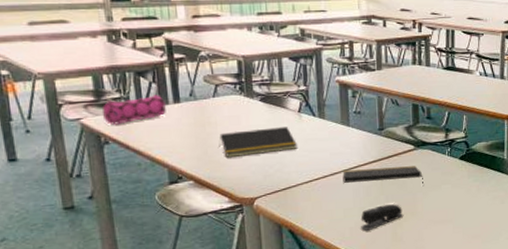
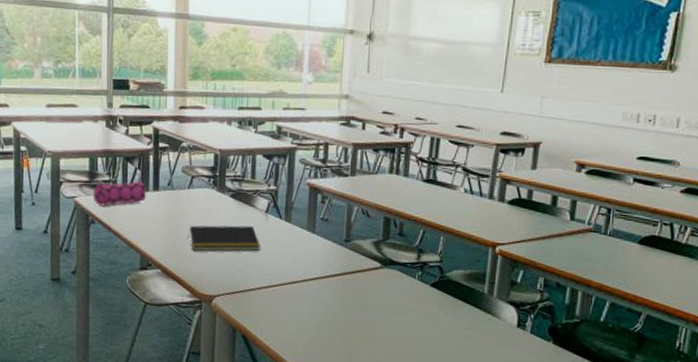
notepad: present [342,166,423,184] -> none [301,281,387,308]
stapler: present [360,204,404,231] -> none [313,324,362,350]

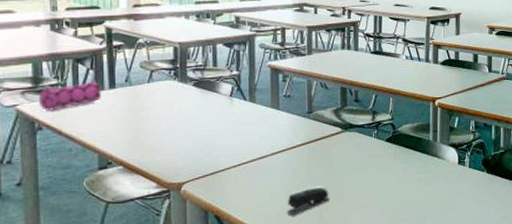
notepad: present [188,225,260,252] -> none [150,111,227,143]
stapler: none [313,324,362,350] -> present [286,187,330,215]

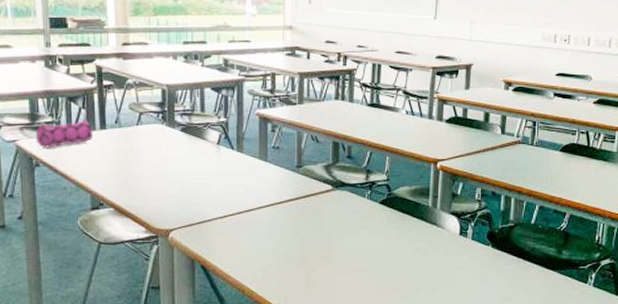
stapler: present [286,187,330,215] -> none [272,247,318,273]

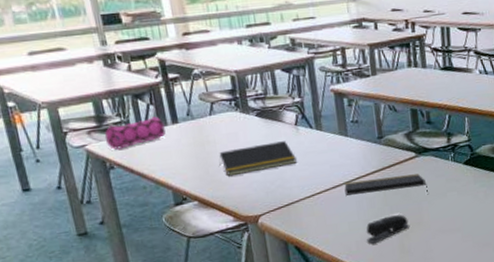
notepad: none [139,159,214,188] -> present [219,141,297,177]
notepad: none [257,207,340,228] -> present [344,174,428,196]
stapler: none [272,247,318,273] -> present [366,215,410,244]

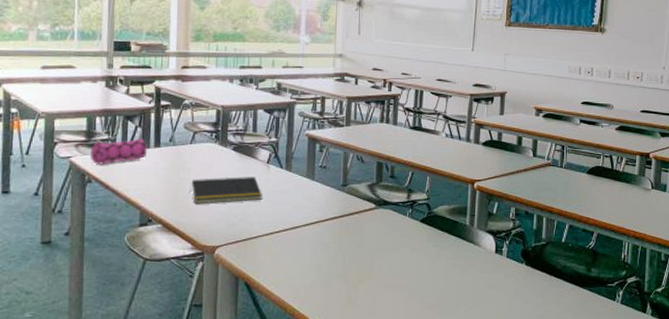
notepad: present [344,174,428,196] -> none [302,225,382,245]
stapler: present [366,215,410,244] -> none [314,264,360,290]

